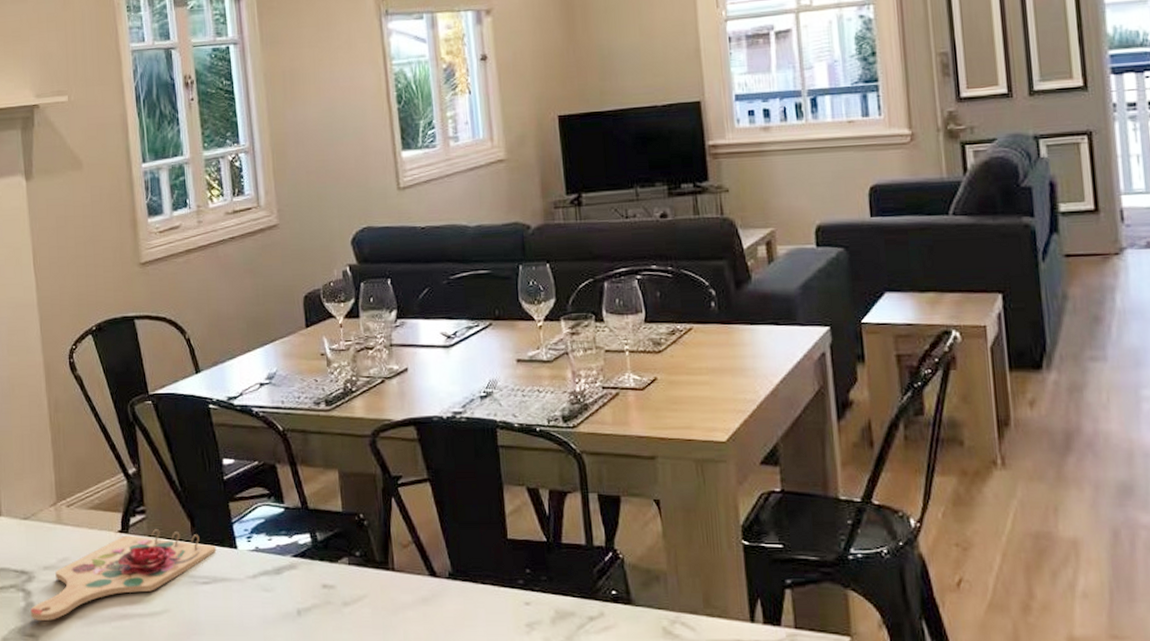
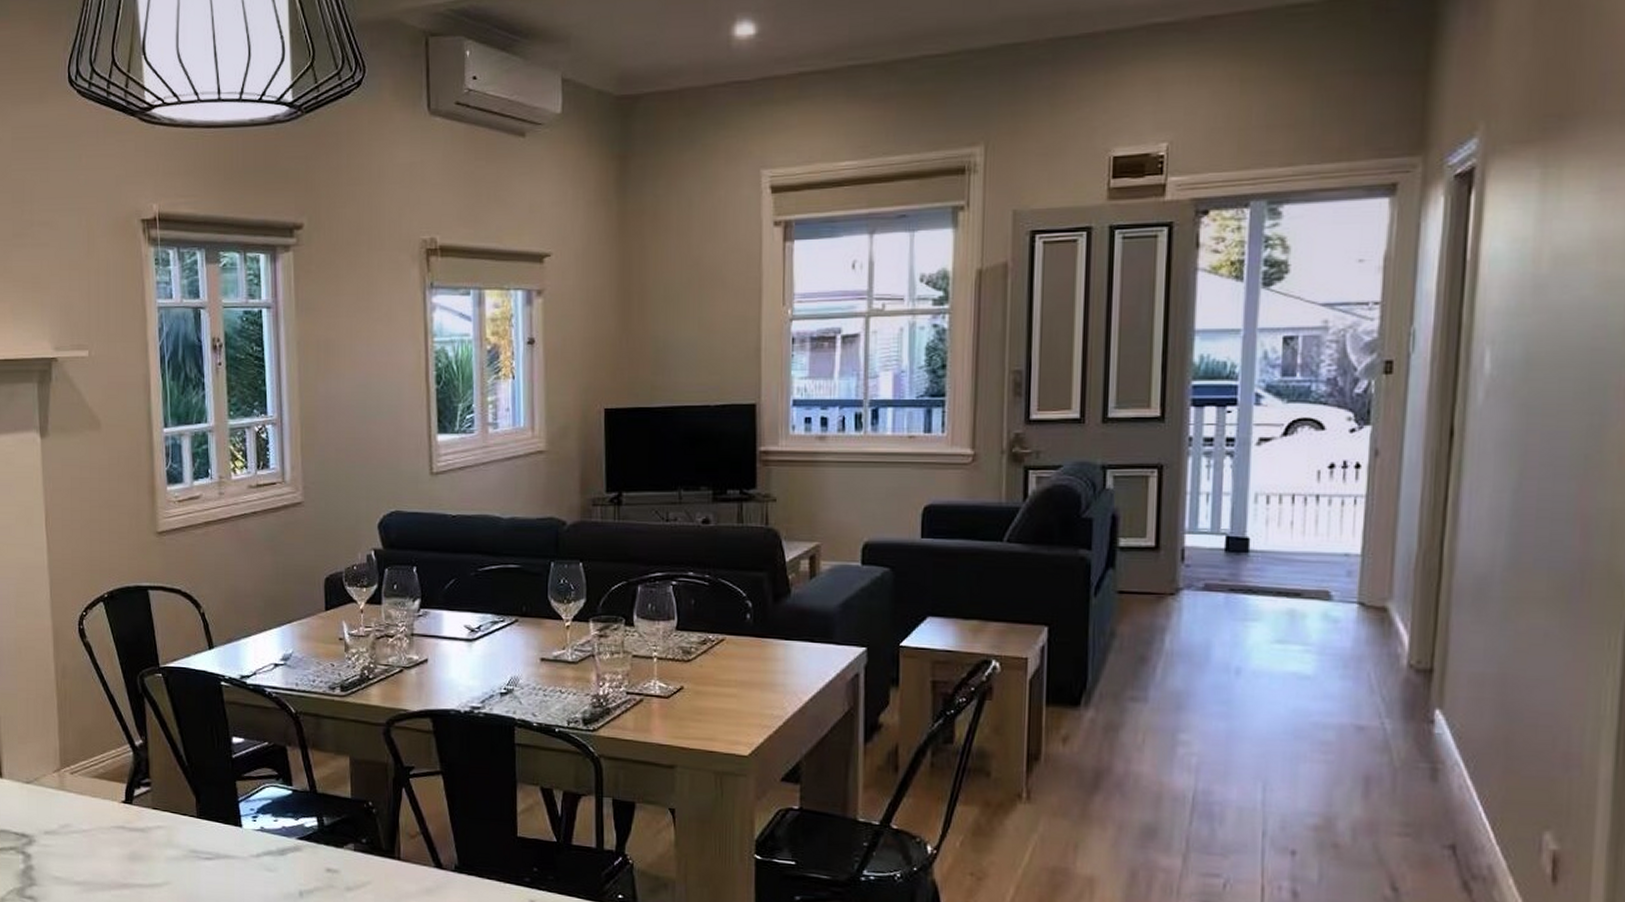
cutting board: present [30,529,217,621] -> none [29,802,221,885]

